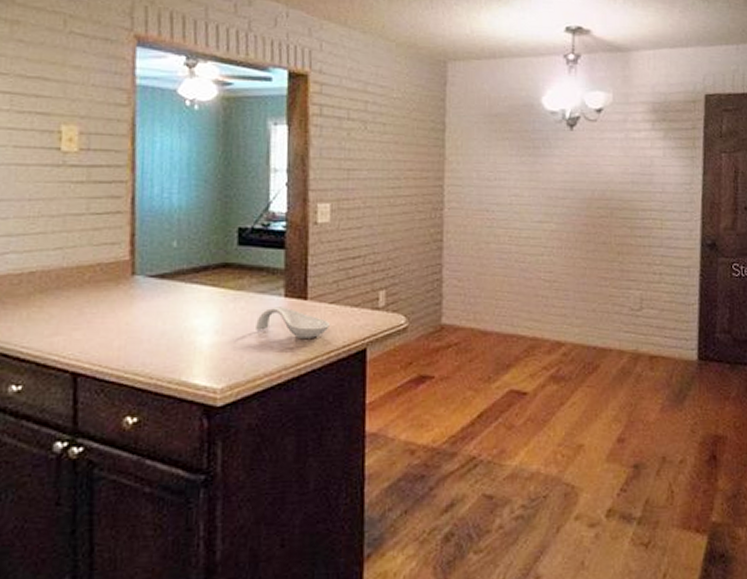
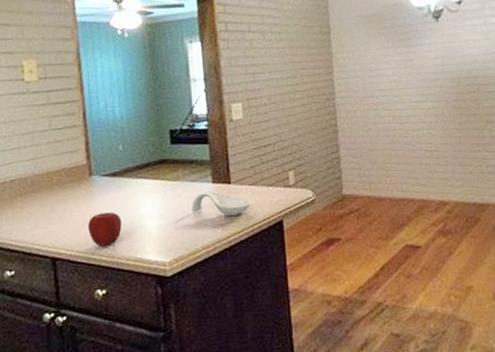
apple: none [123,322,167,363] -> present [88,212,122,246]

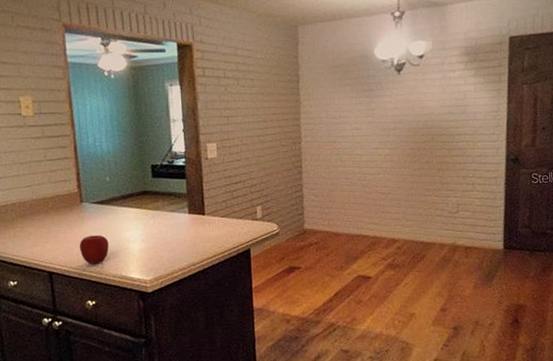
spoon rest: present [192,191,251,216] -> none [170,221,222,243]

